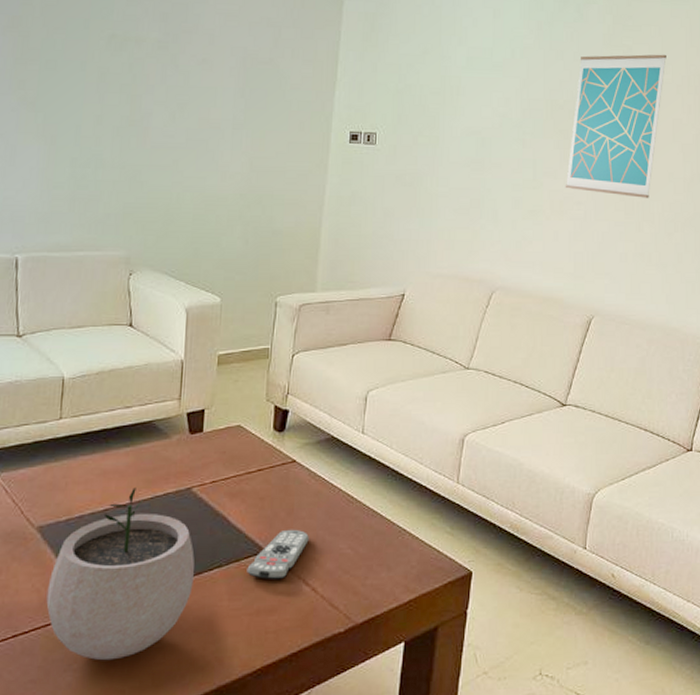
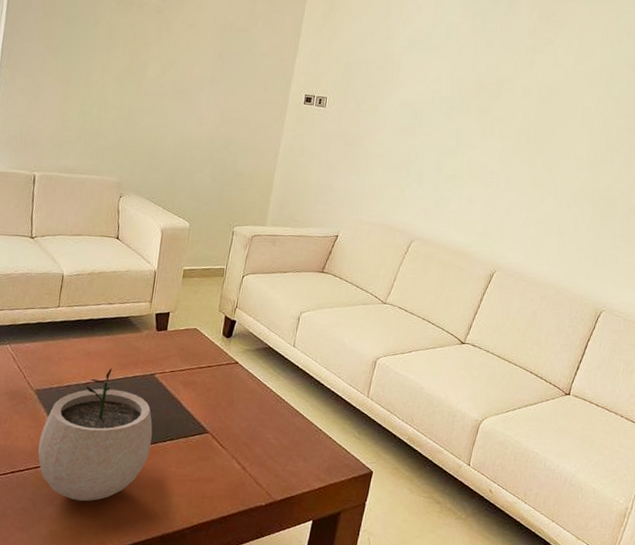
remote control: present [247,529,309,580] -> none [192,417,244,457]
wall art: present [565,54,666,198] -> none [482,45,583,174]

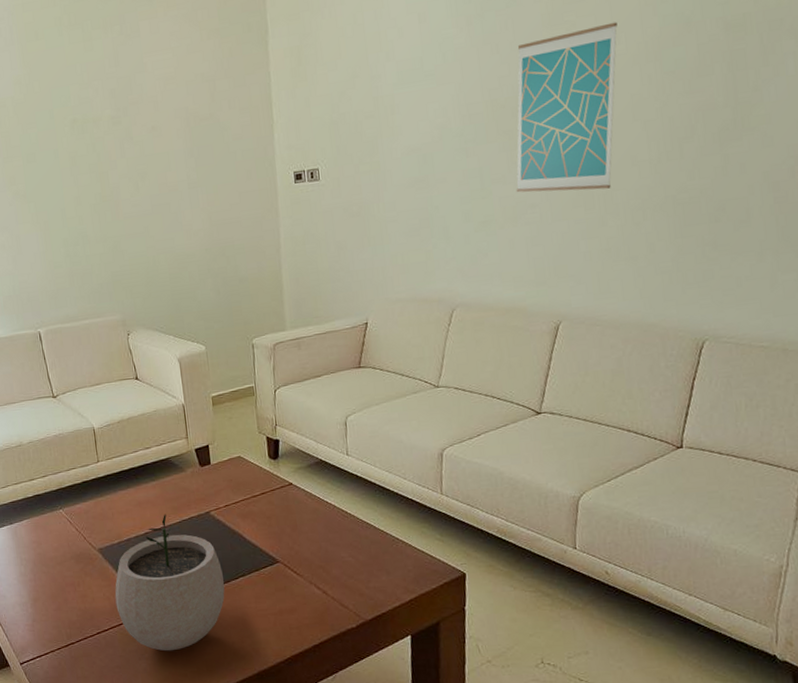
wall art: none [482,45,583,174] -> present [516,21,617,193]

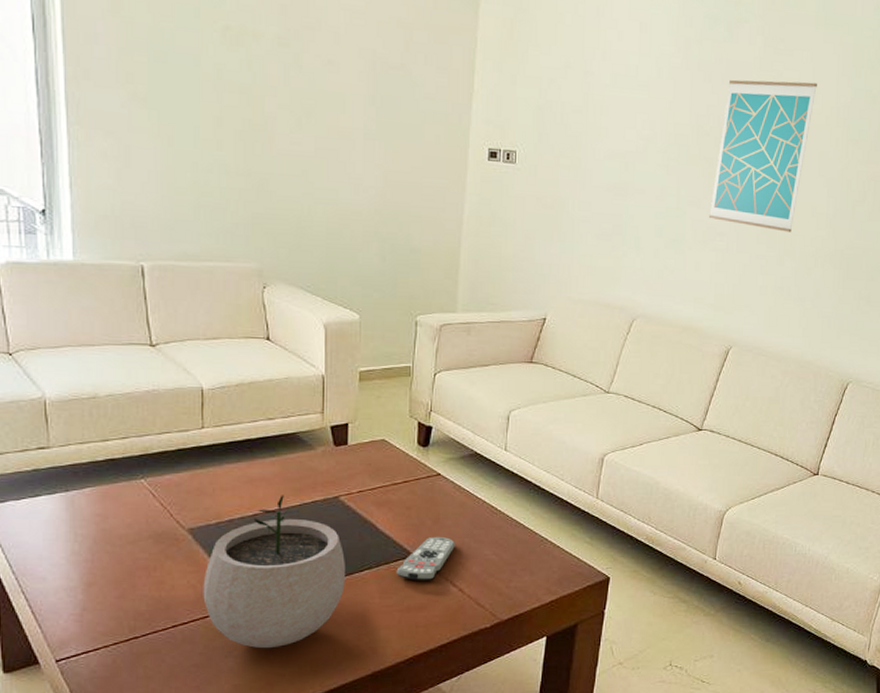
remote control: none [266,542,314,586] -> present [396,536,455,581]

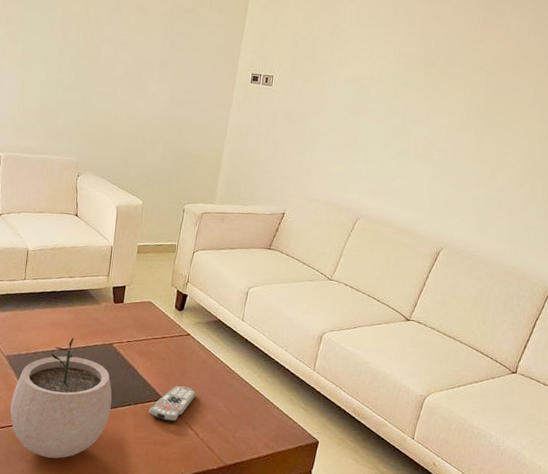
wall art: present [708,79,817,232] -> none [429,17,538,150]

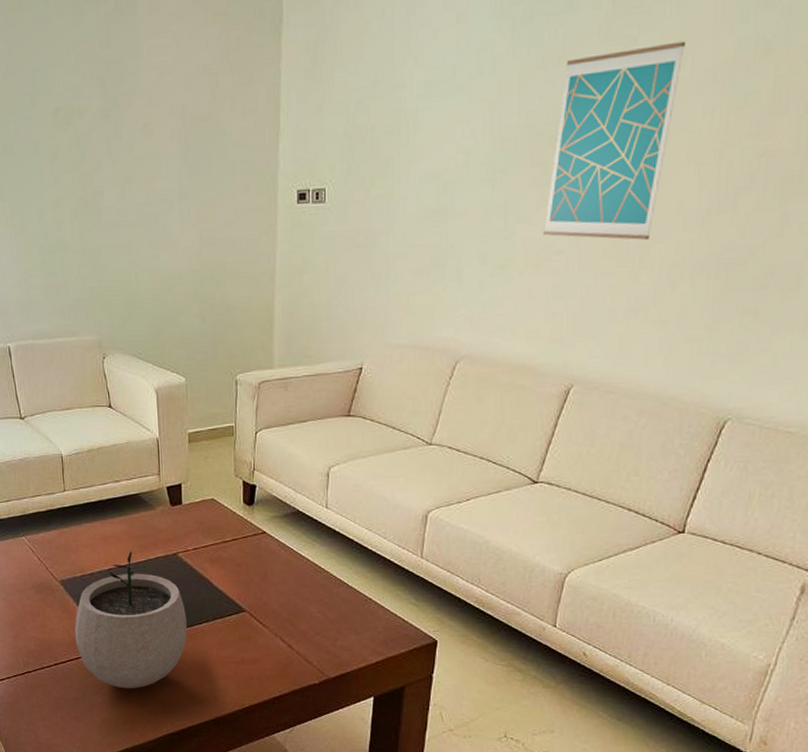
remote control: present [148,385,196,422] -> none [230,593,282,636]
wall art: none [429,17,538,150] -> present [542,41,685,240]

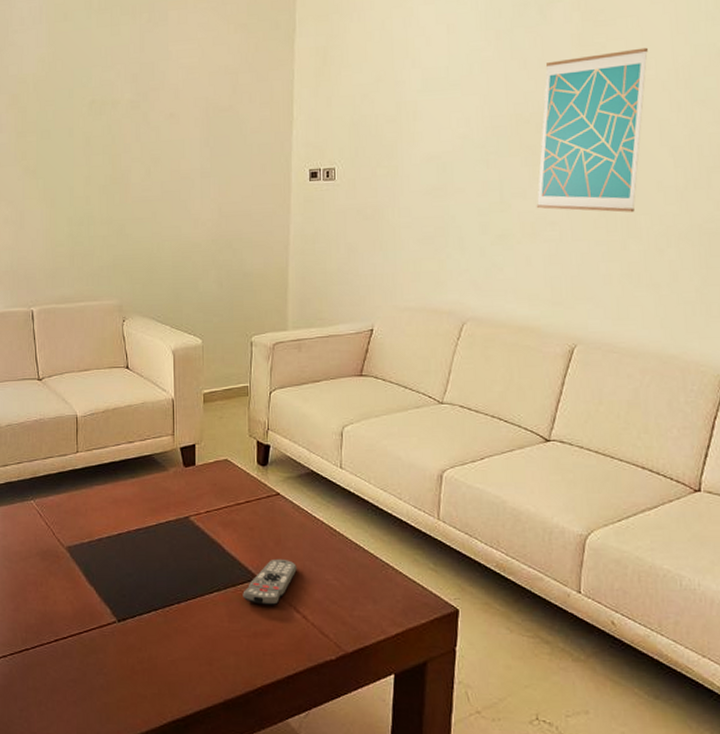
plant pot: present [74,551,187,689] -> none [78,515,197,668]
remote control: none [230,593,282,636] -> present [242,558,297,606]

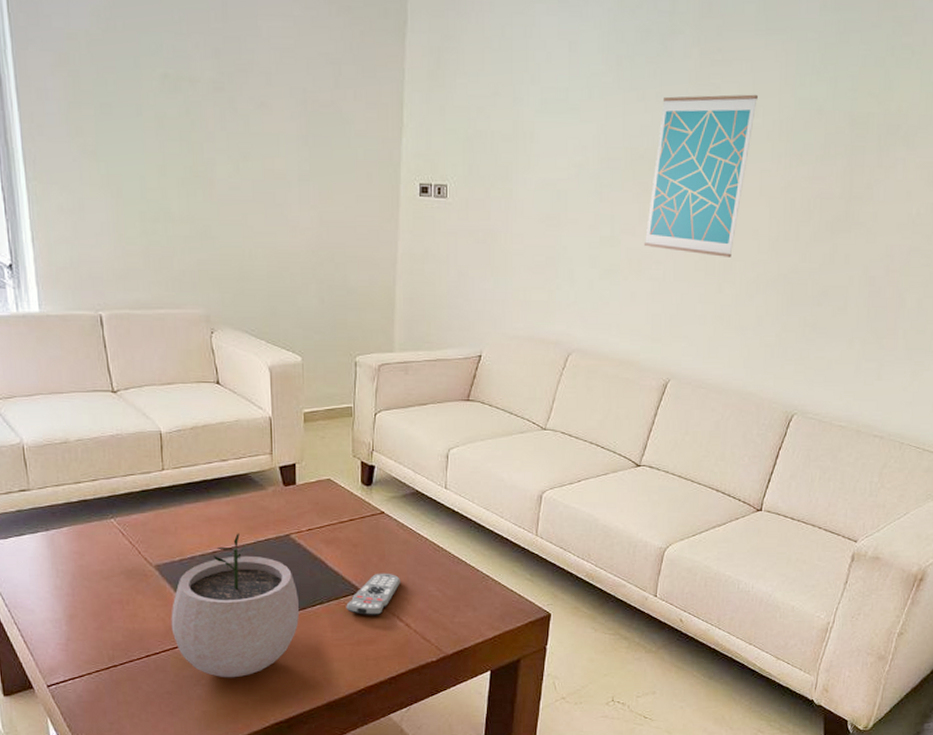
plant pot: none [78,515,197,668] -> present [171,533,299,678]

